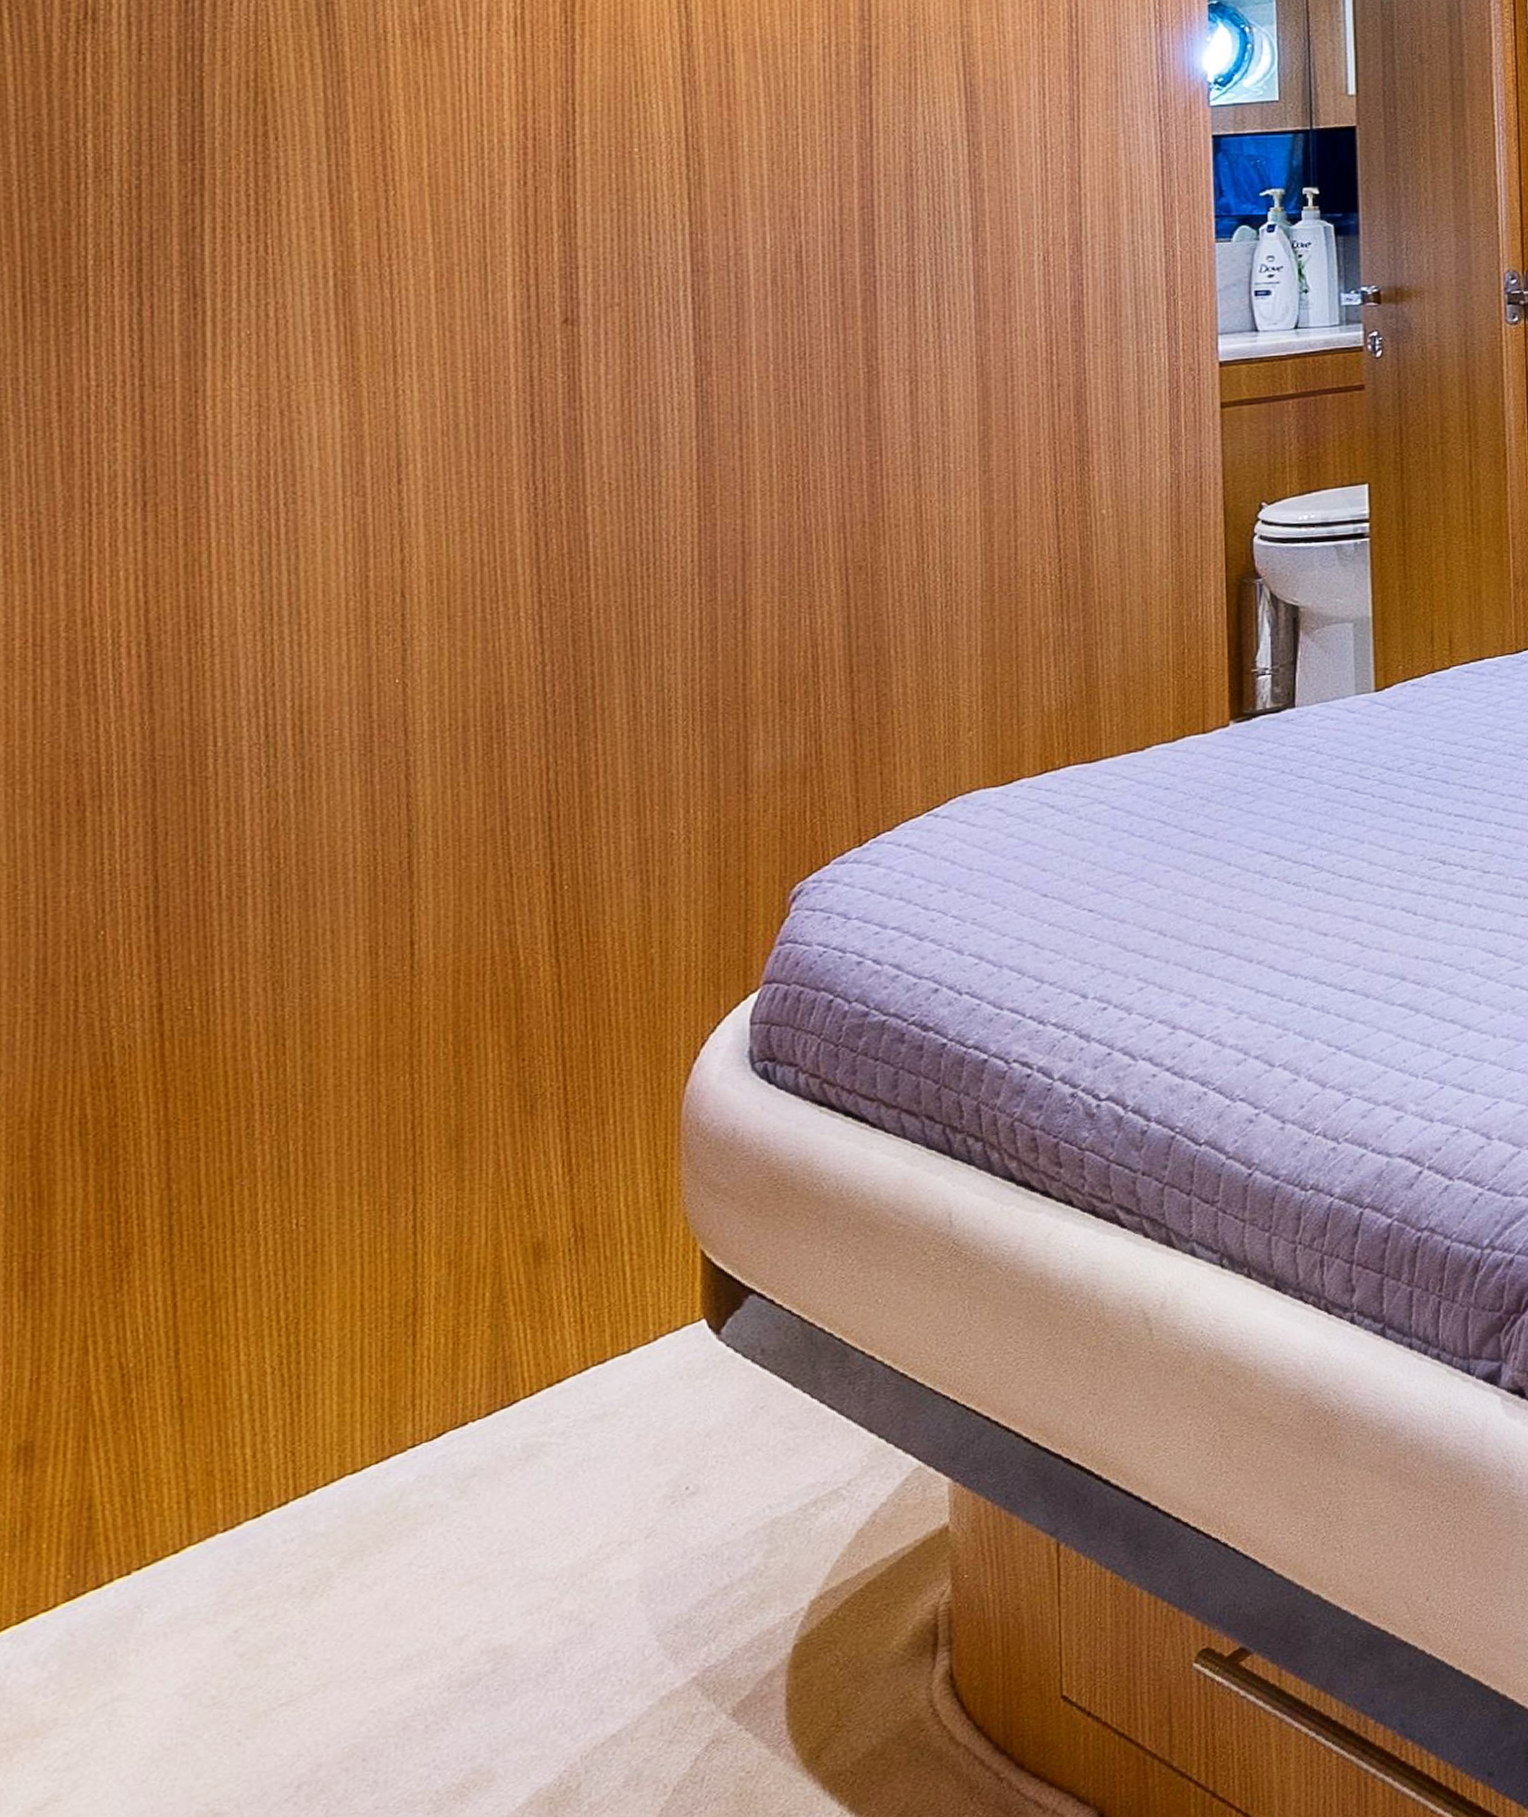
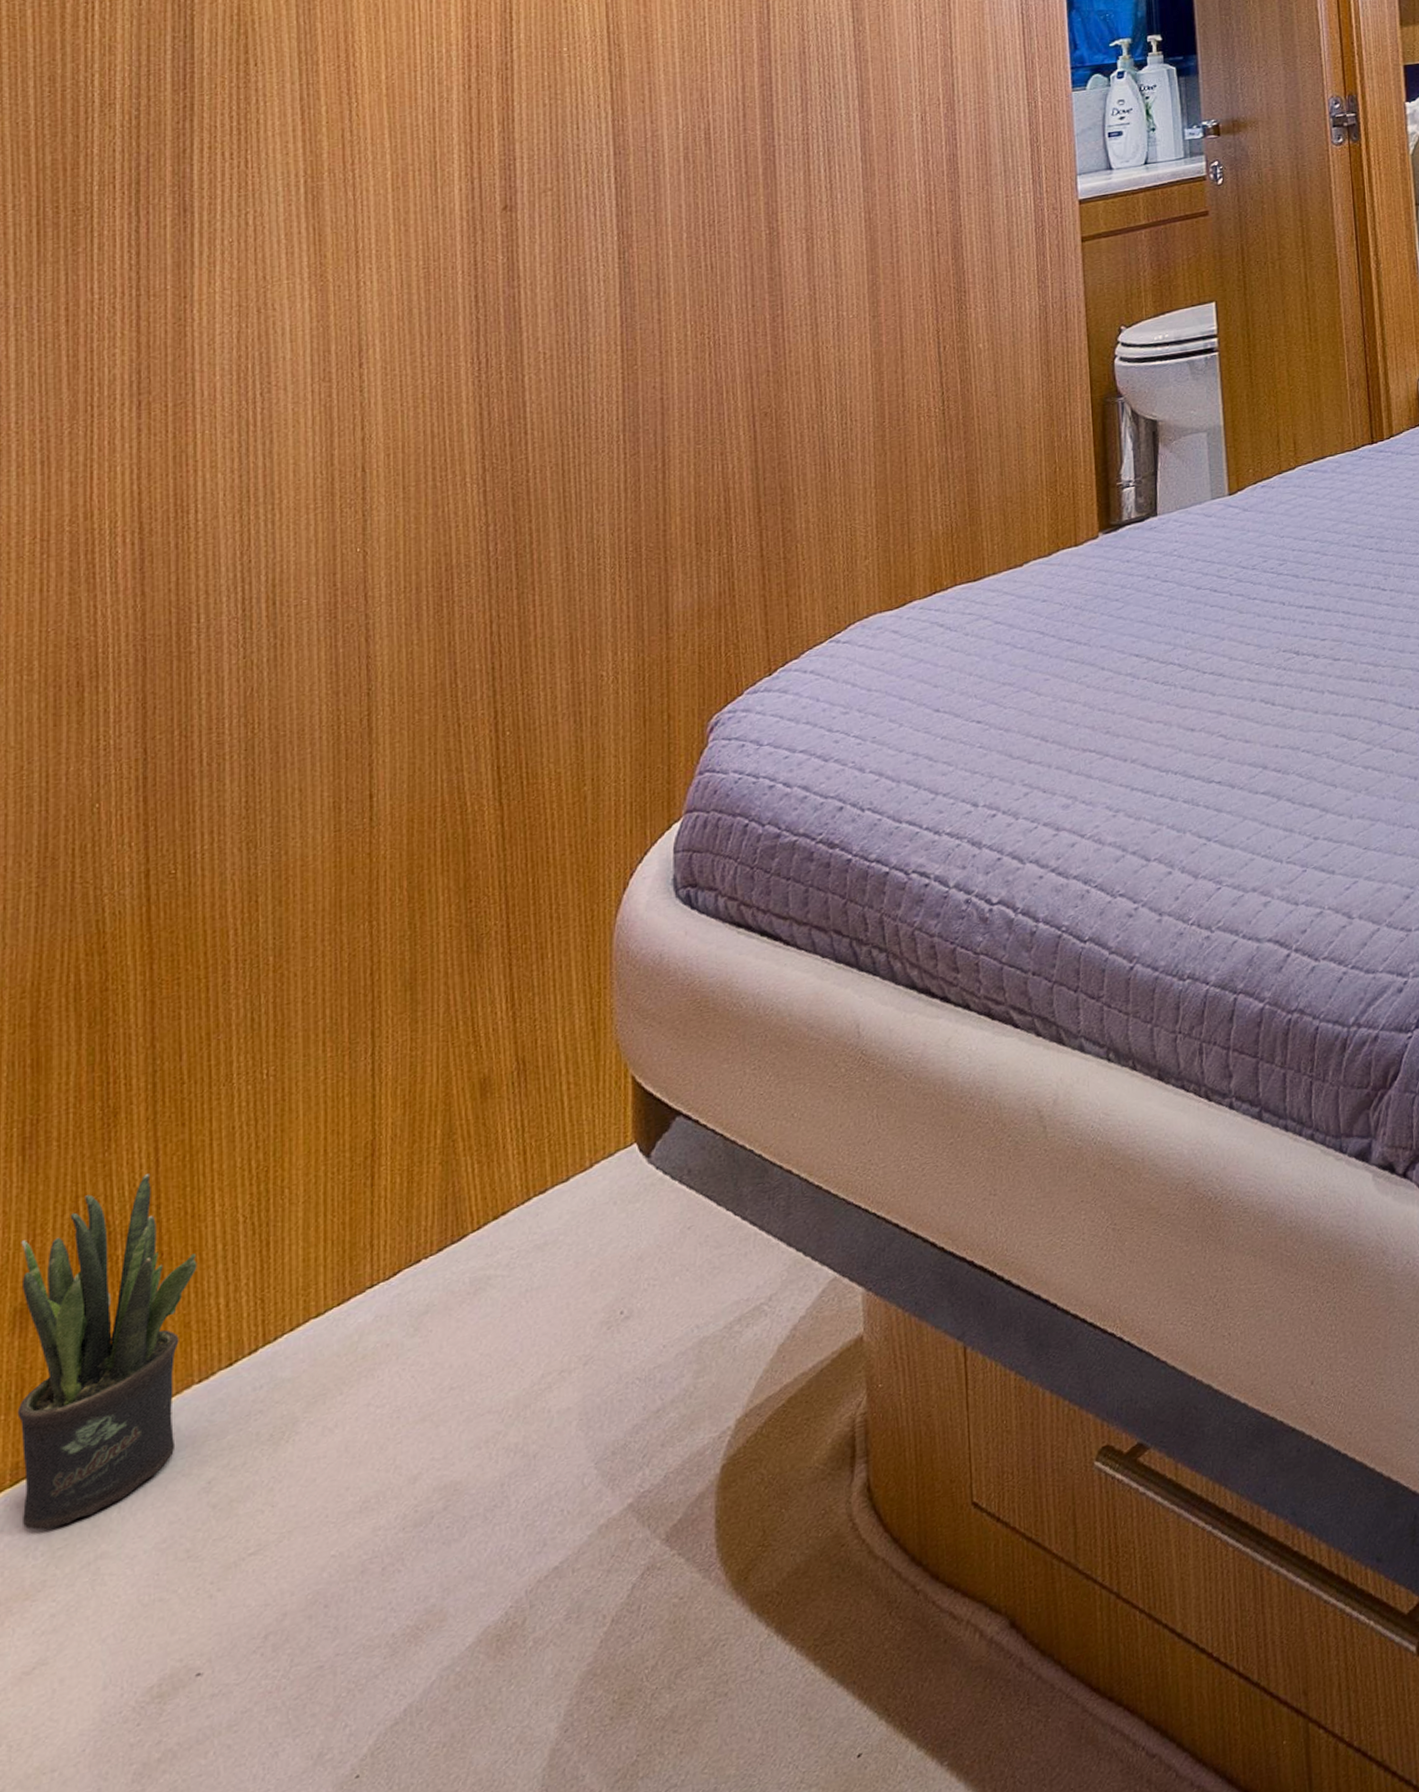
potted plant: none [23,1318,221,1669] -> present [17,1174,197,1530]

